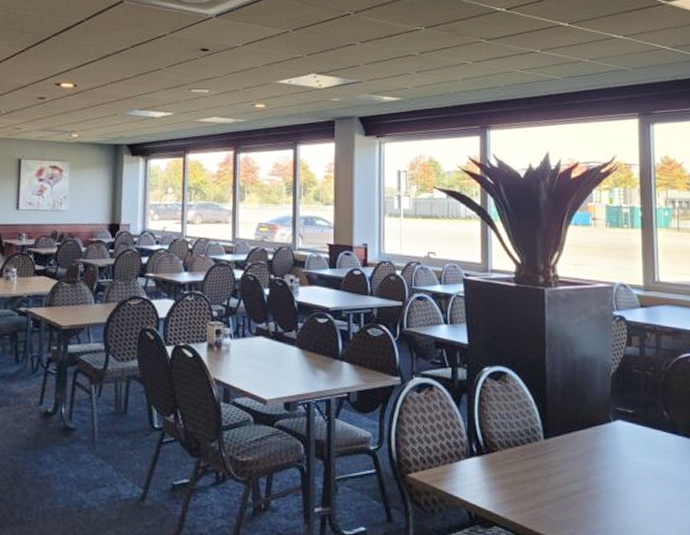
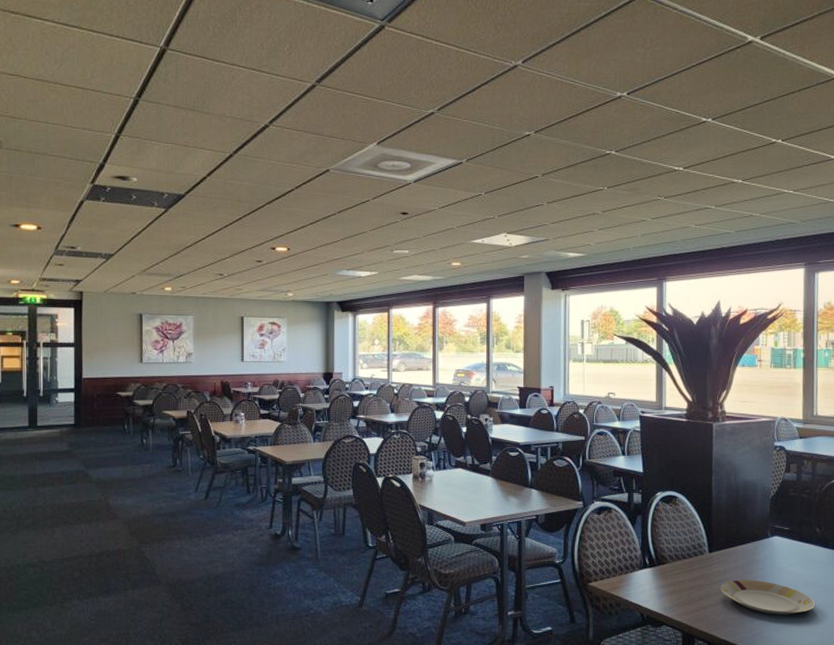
plate: none [558,471,667,514] -> present [720,579,816,615]

